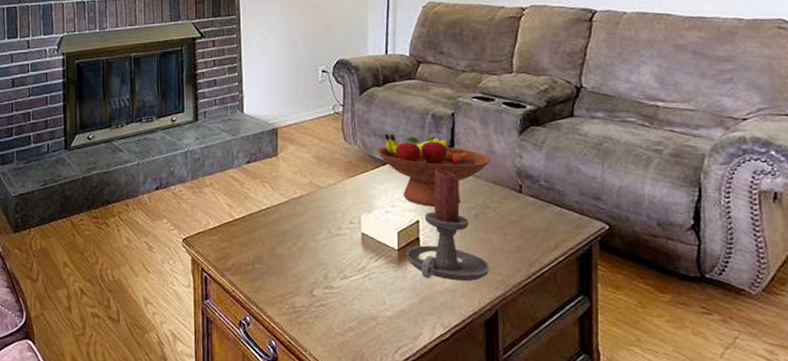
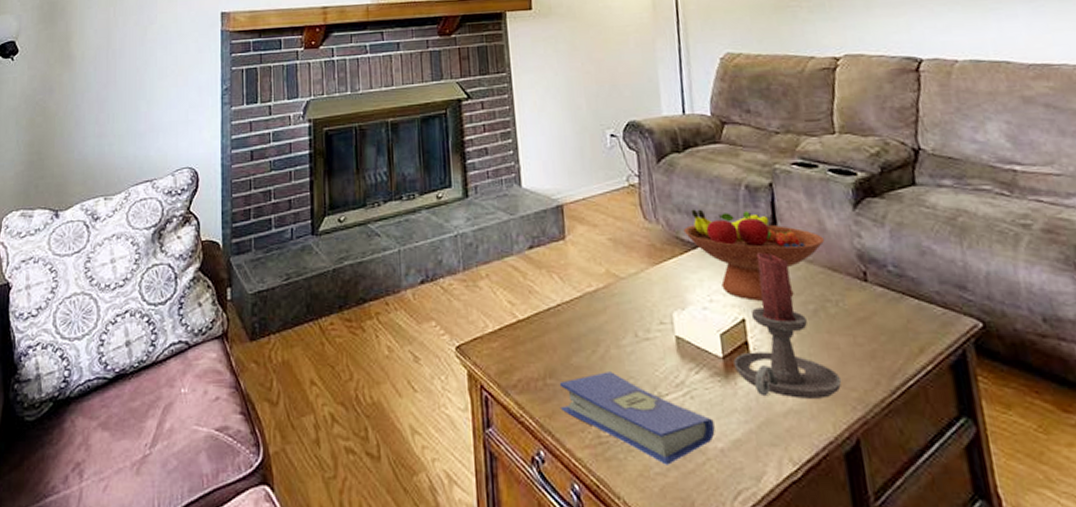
hardcover book: none [264,259,386,328] -> present [559,372,715,465]

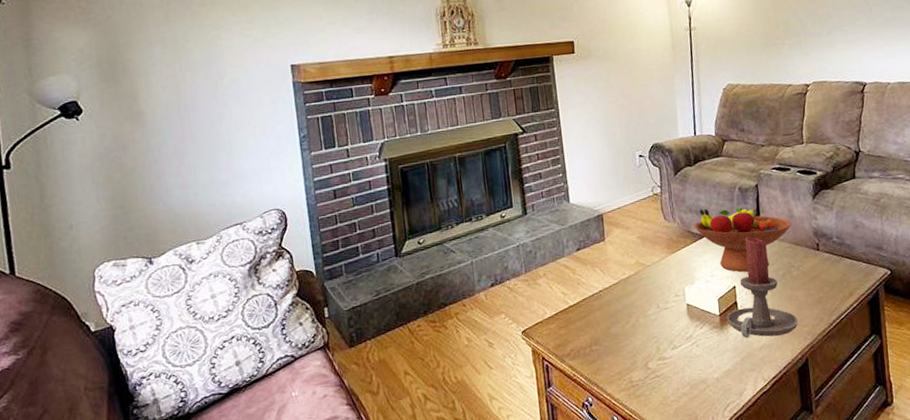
hardcover book: present [559,372,715,465] -> none [602,335,713,394]

